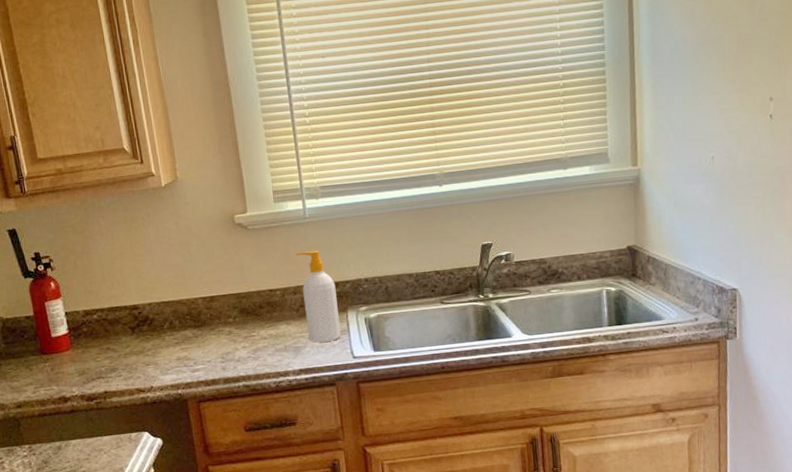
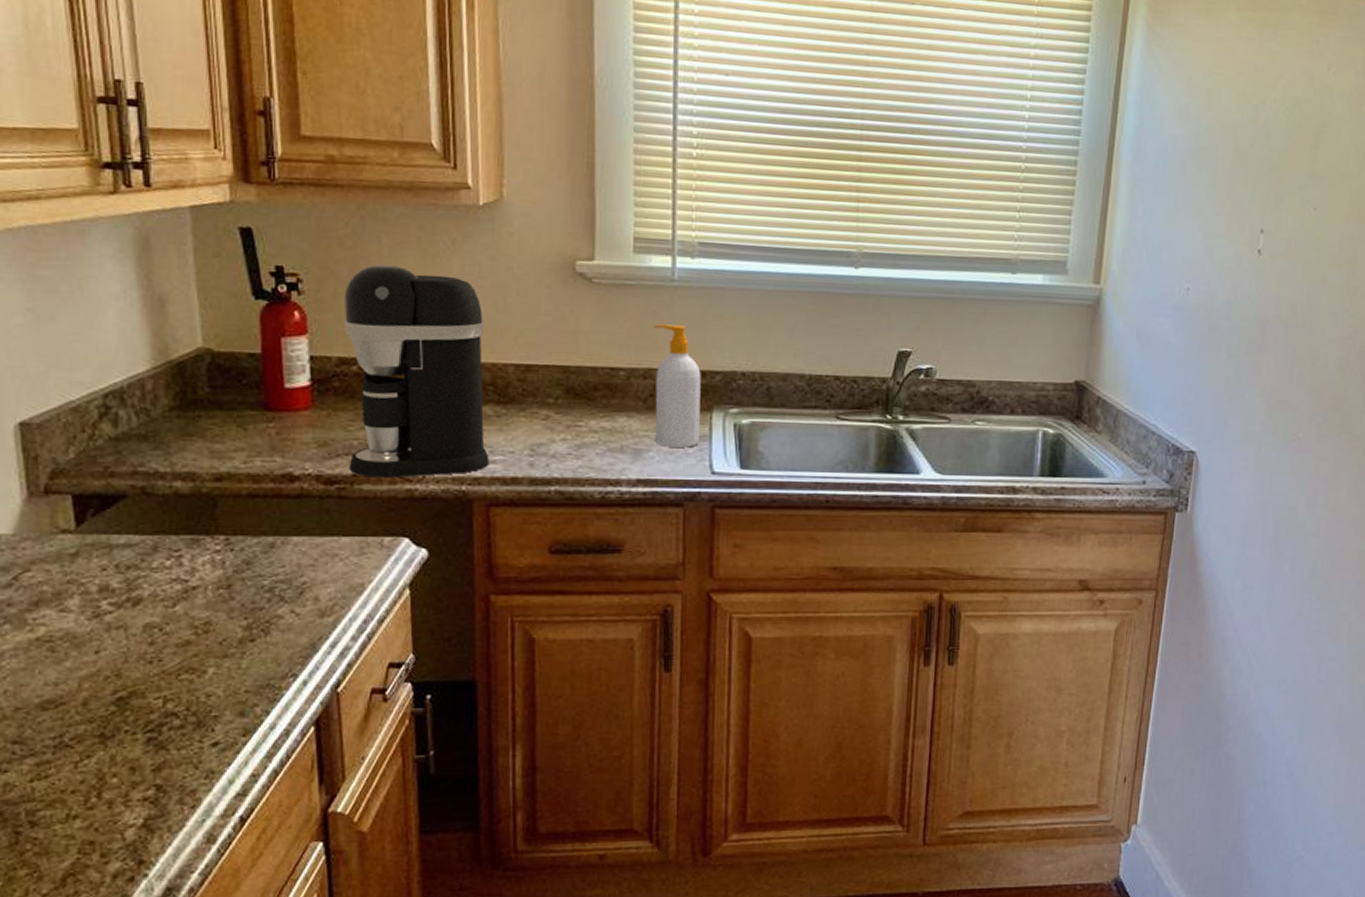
coffee maker: none [81,239,195,392] -> present [343,264,489,478]

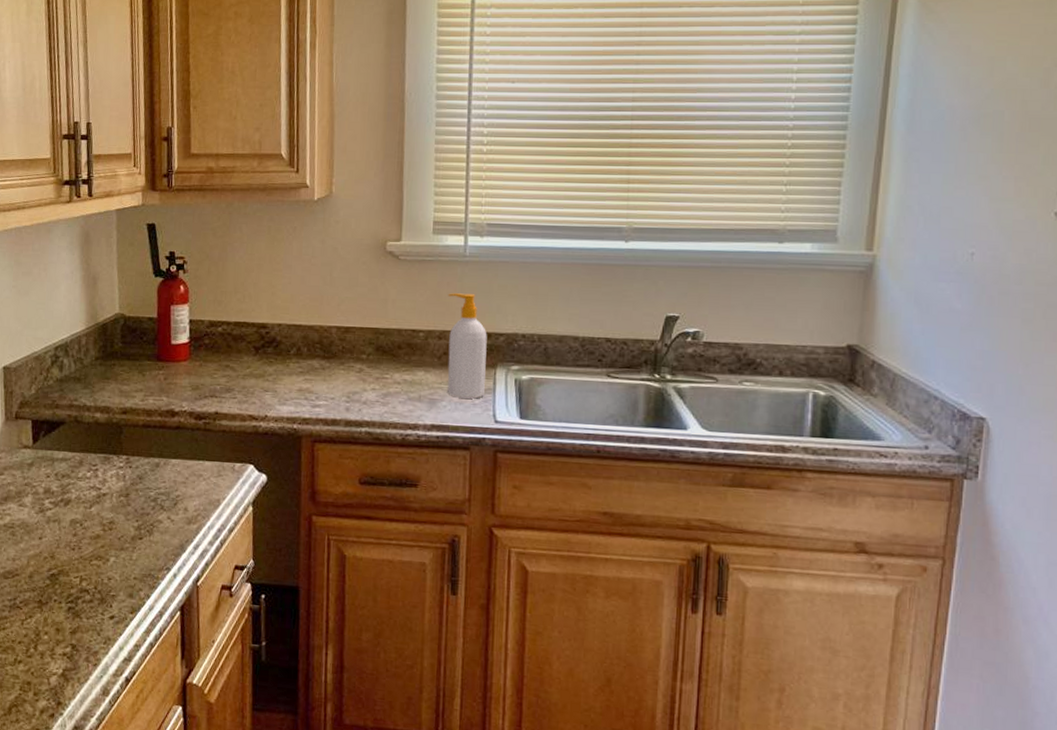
coffee maker: present [343,264,489,478] -> none [212,248,315,416]

